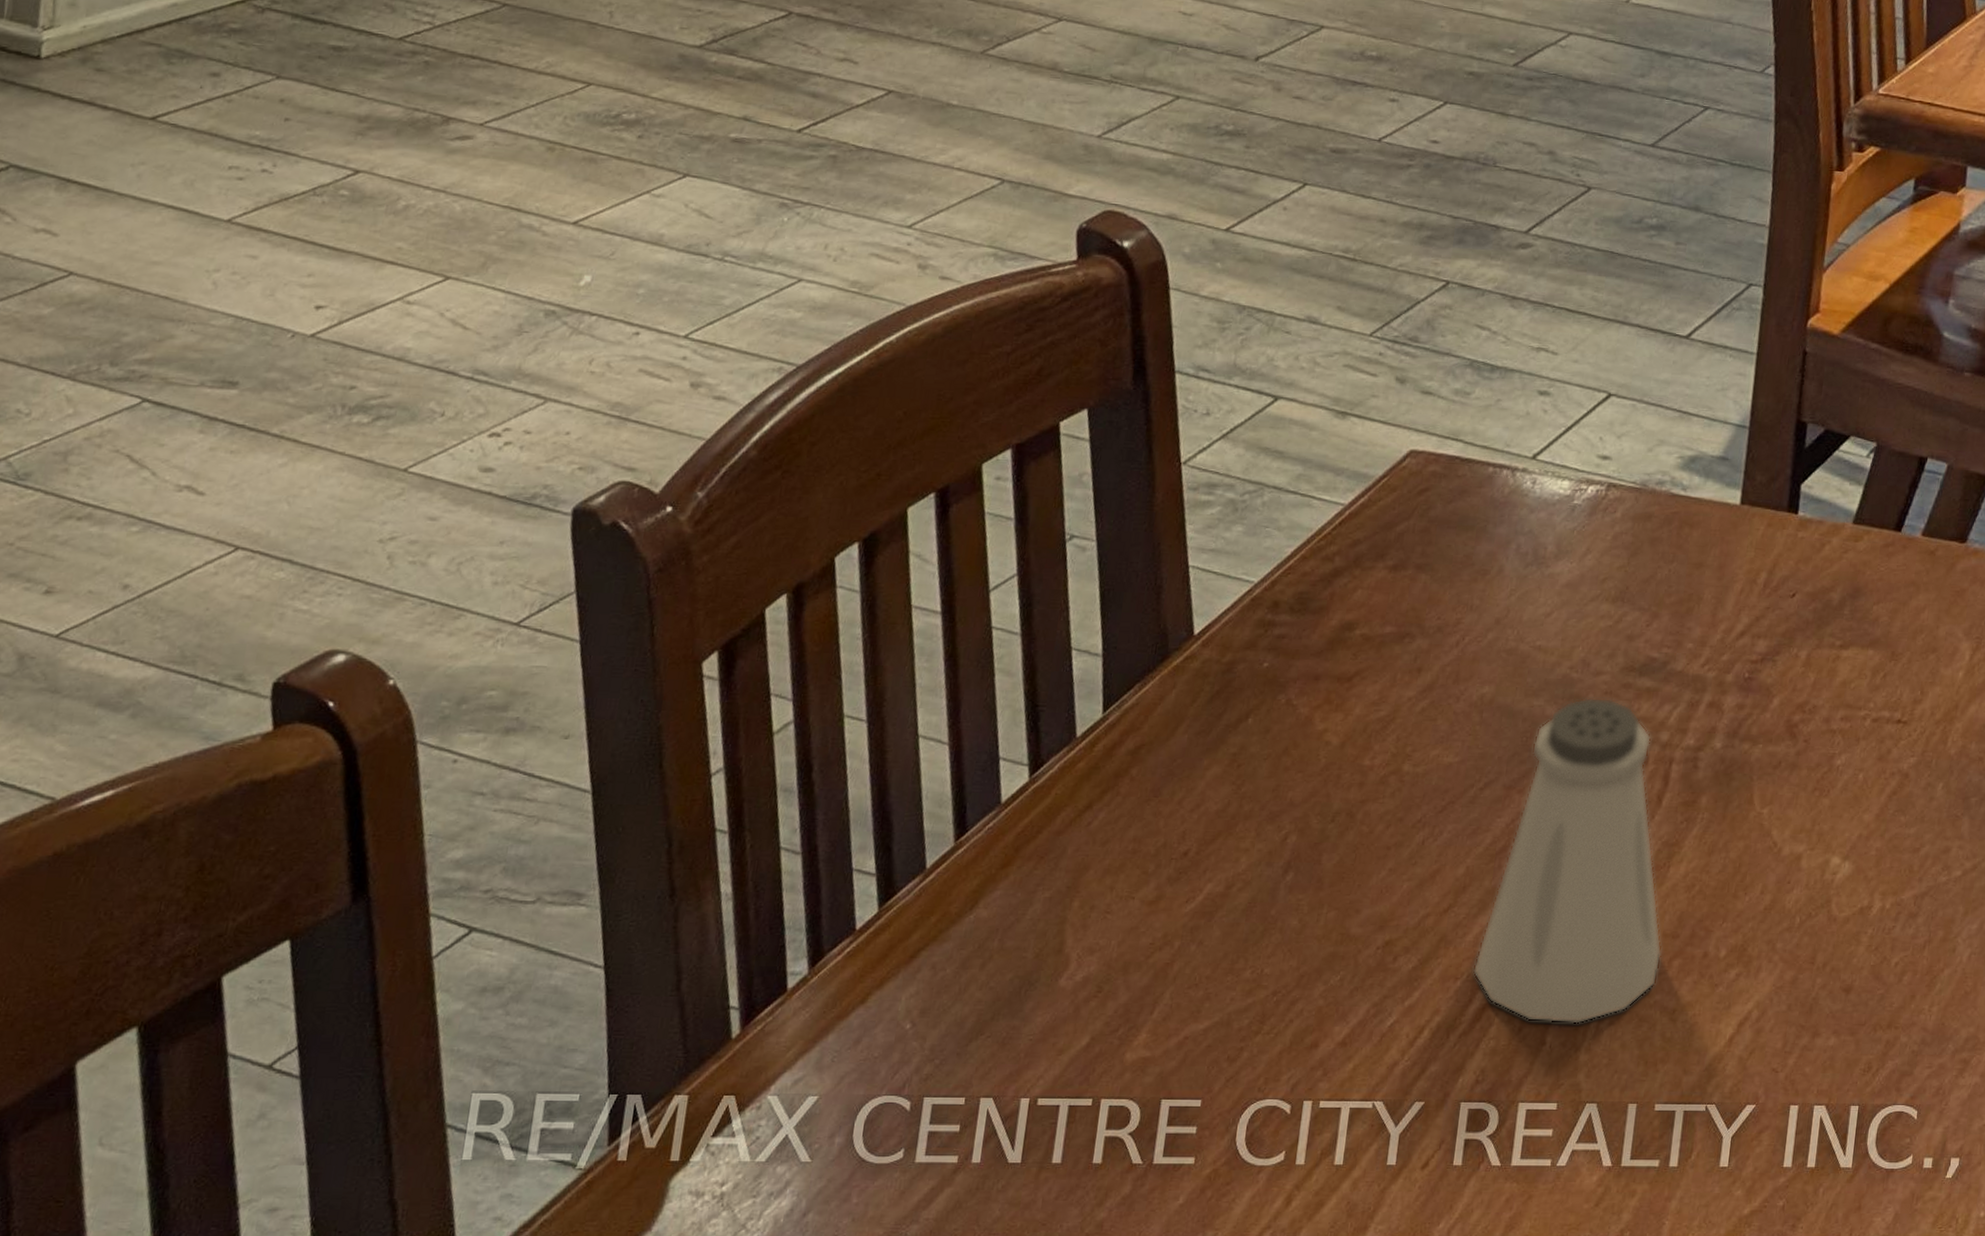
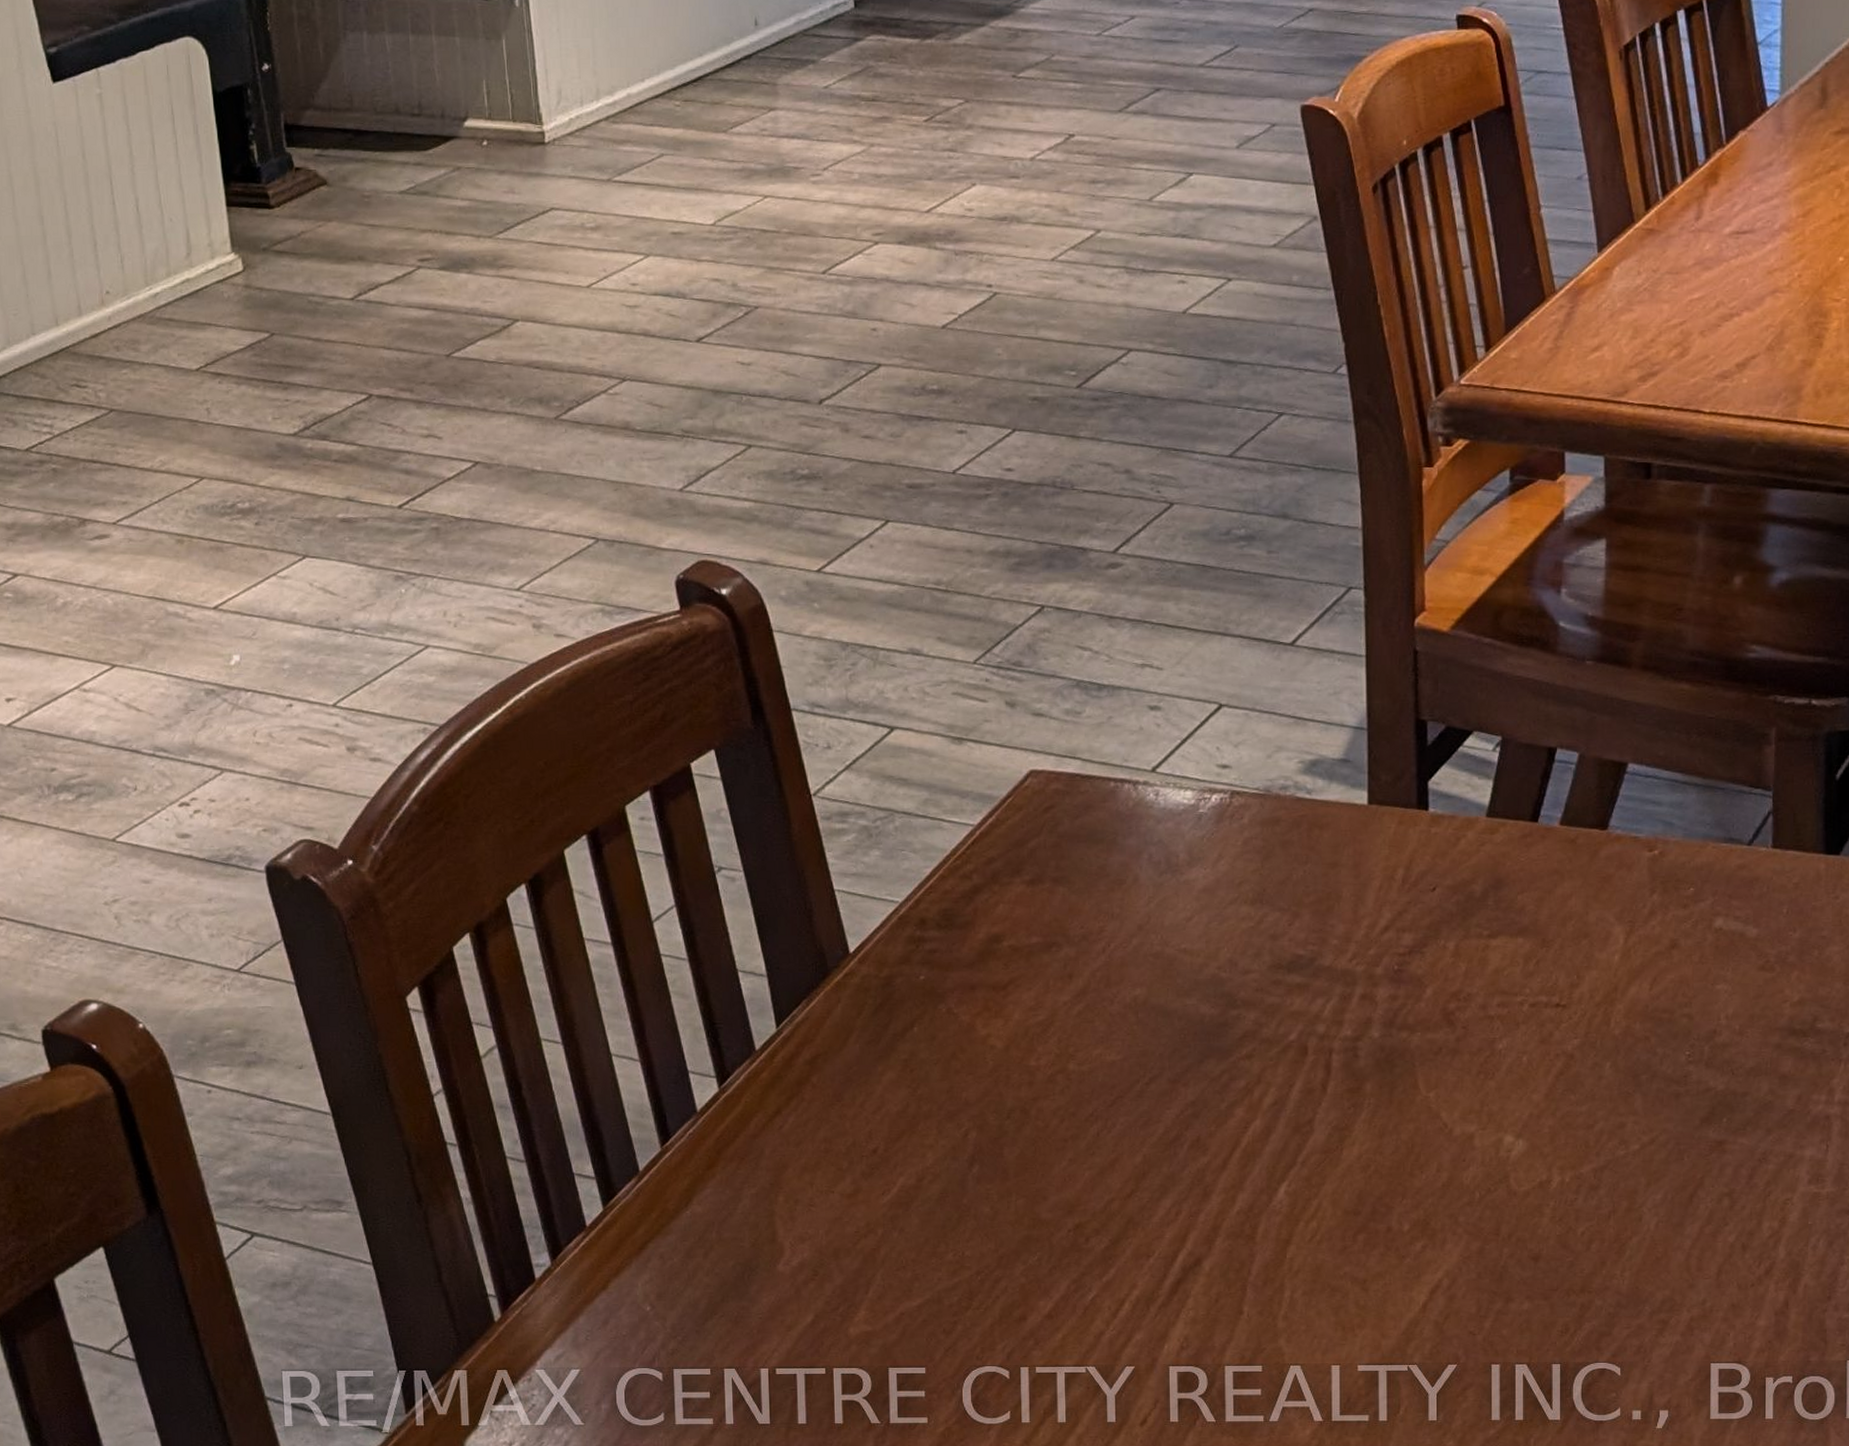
saltshaker: present [1472,697,1662,1024] -> none [1163,994,1345,1295]

